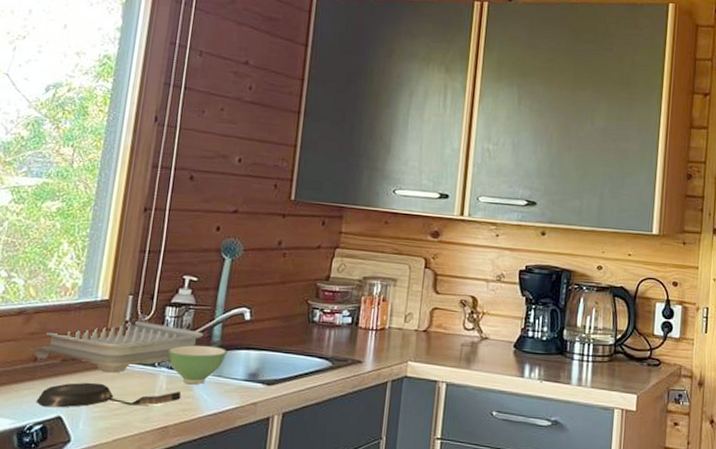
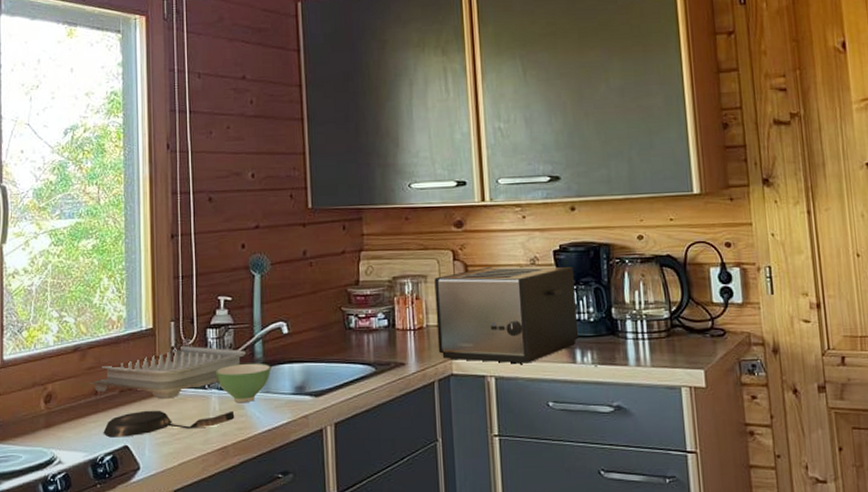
toaster: none [396,277,535,373] -> present [434,266,579,364]

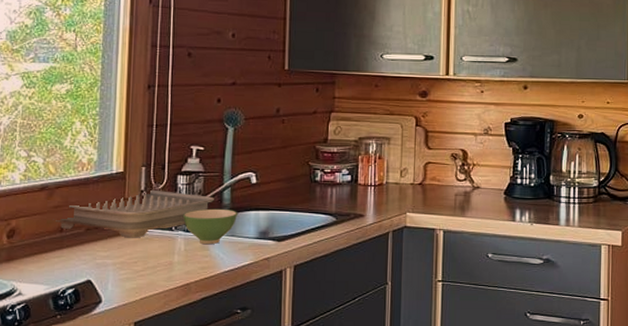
frying pan: present [103,410,235,438] -> none [66,248,199,272]
toaster: present [434,266,579,364] -> none [395,133,521,220]

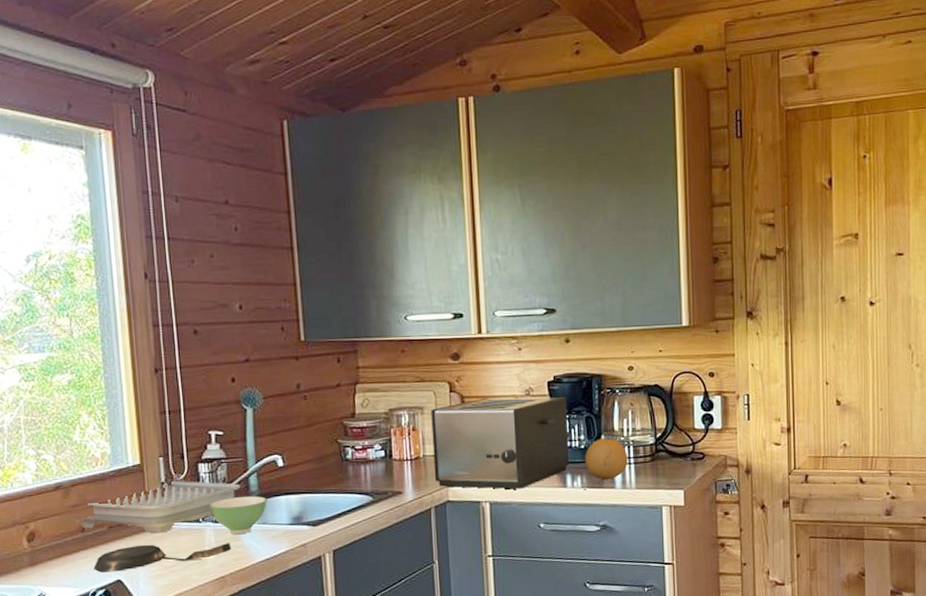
frying pan: none [66,248,199,272] -> present [93,542,232,573]
toaster: none [395,133,521,220] -> present [431,397,570,490]
fruit: none [534,177,573,217] -> present [585,437,628,480]

